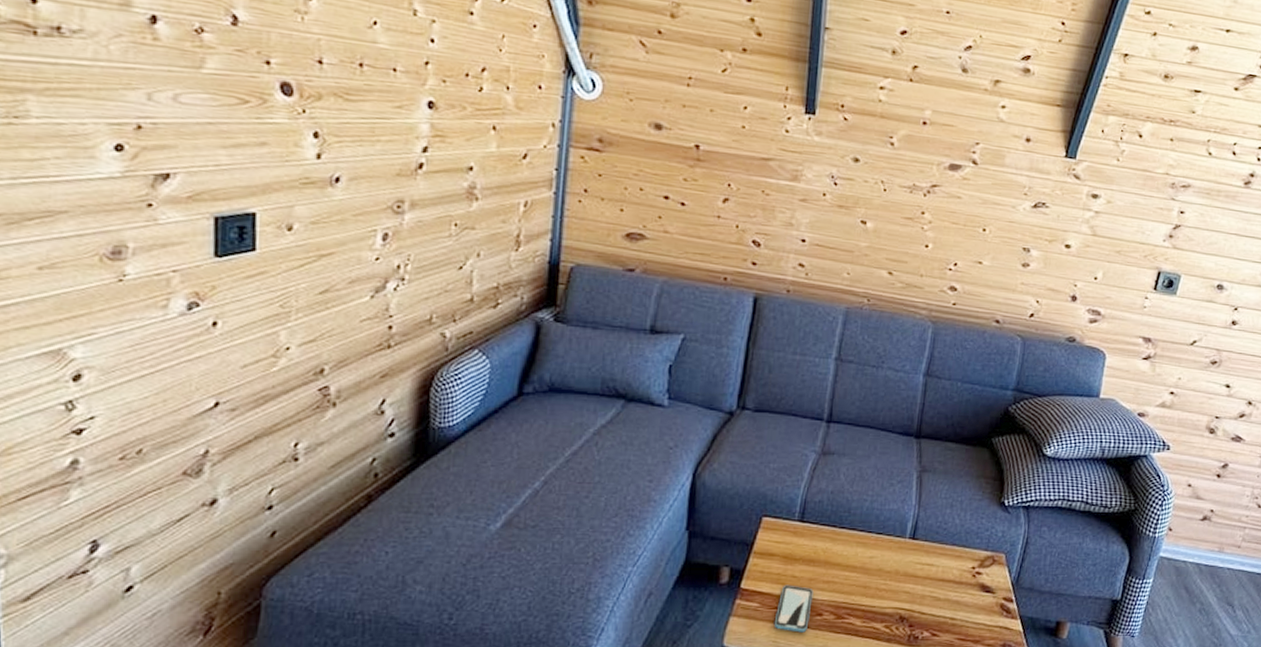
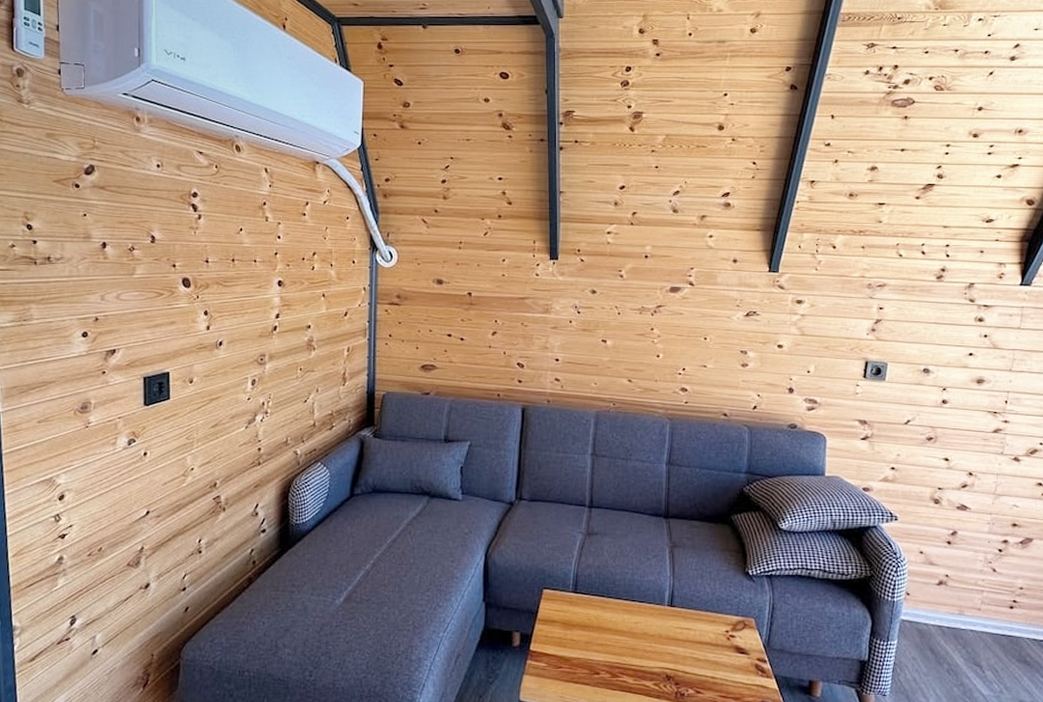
smartphone: present [773,585,814,633] -> none [560,647,590,689]

